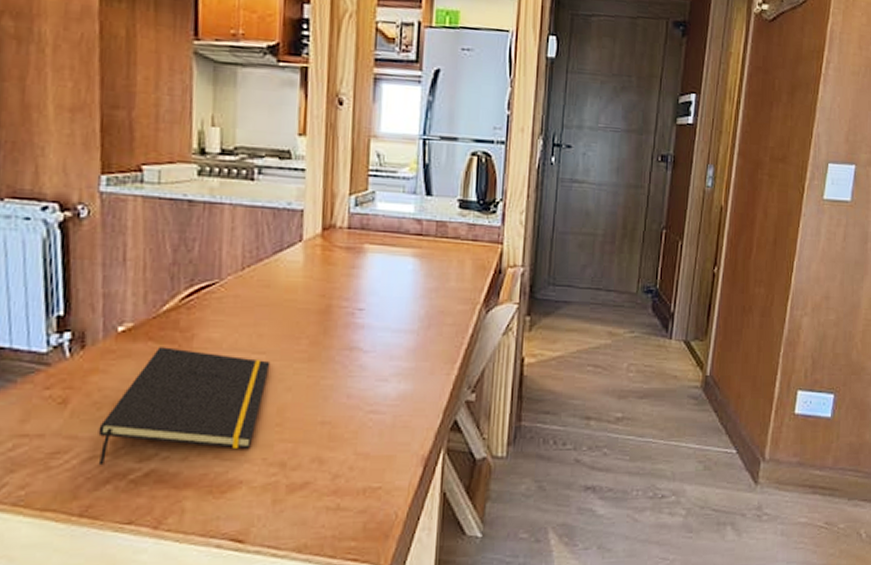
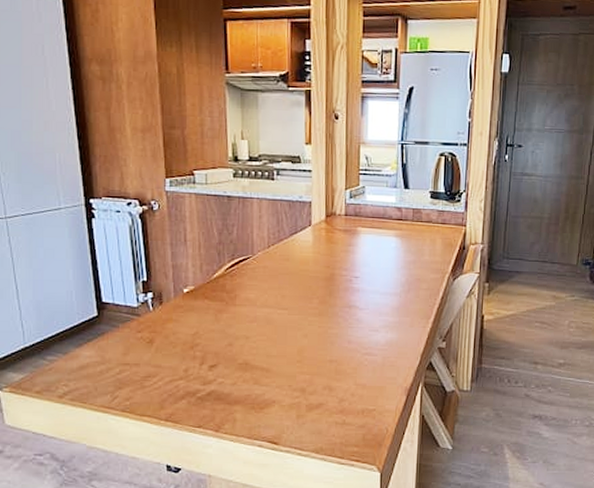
notepad: present [98,347,271,466] -> none [175,304,291,387]

